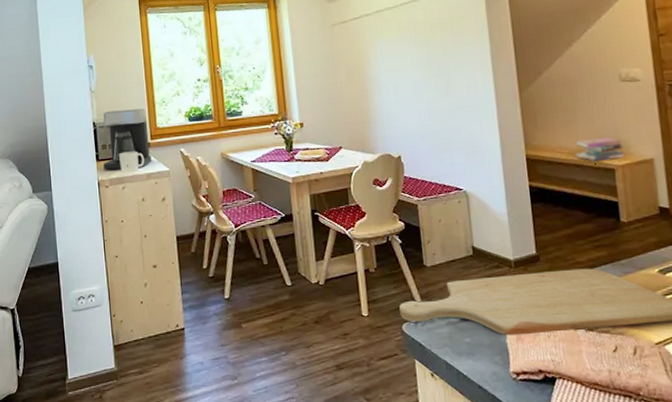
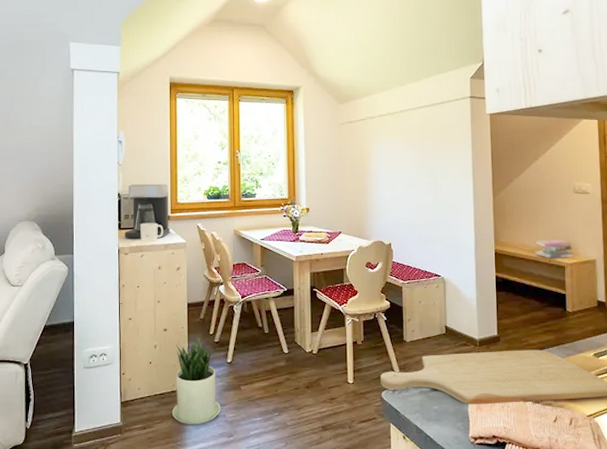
planter: none [167,272,222,369] -> present [171,337,221,425]

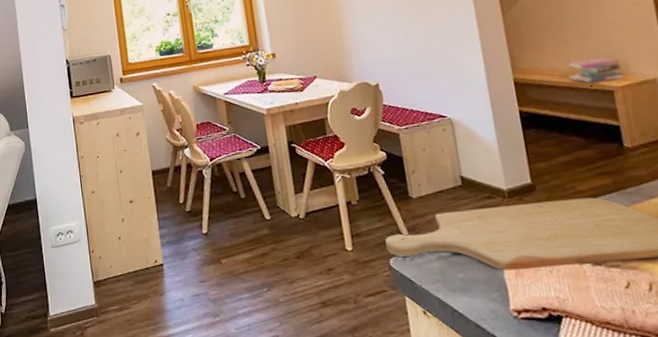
coffee maker: present [125,184,170,239] -> none [76,44,124,107]
mug: present [140,222,163,242] -> none [92,86,118,109]
planter: present [171,337,221,425] -> none [144,207,202,305]

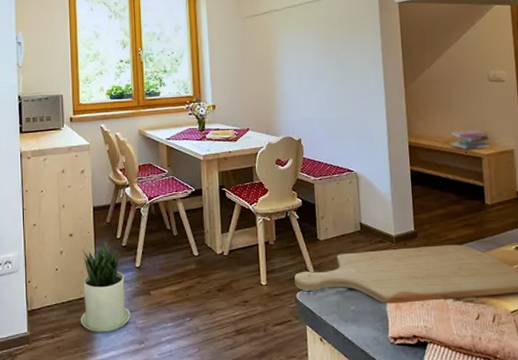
planter: none [144,207,202,305] -> present [80,241,131,333]

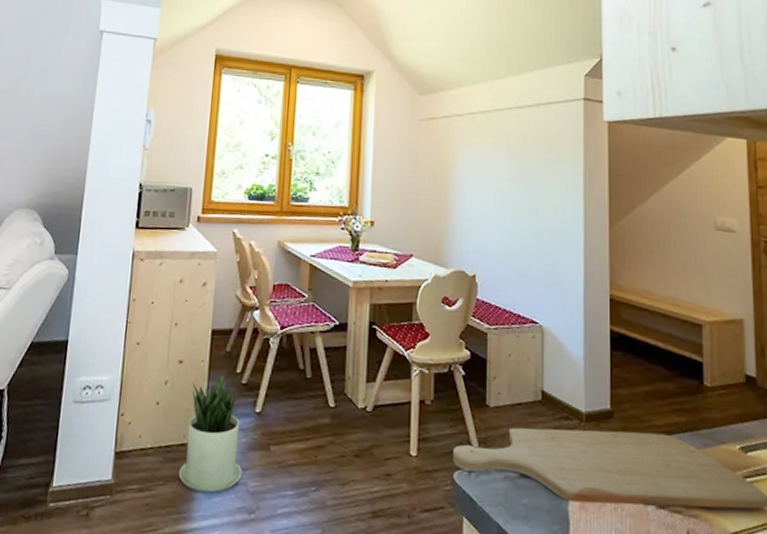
books: present [450,129,490,150] -> none [662,287,713,314]

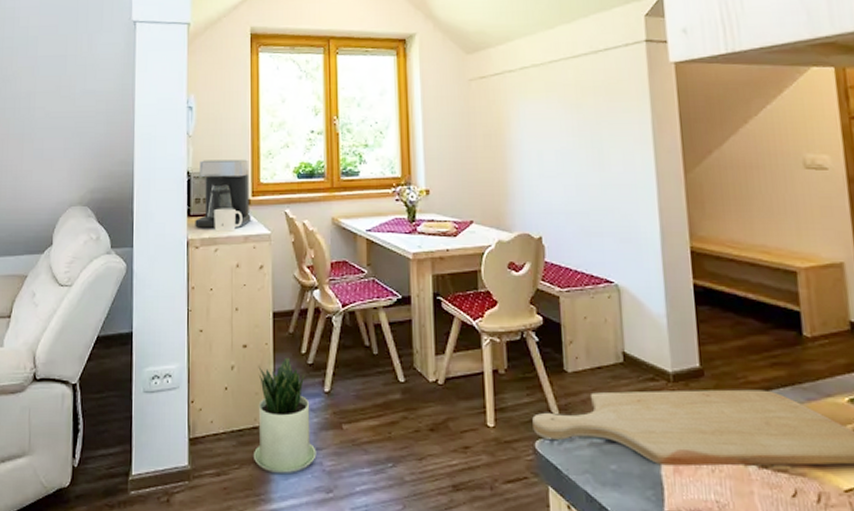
coffee maker: none [142,174,203,244] -> present [195,159,251,229]
mug: none [161,222,191,248] -> present [214,208,243,233]

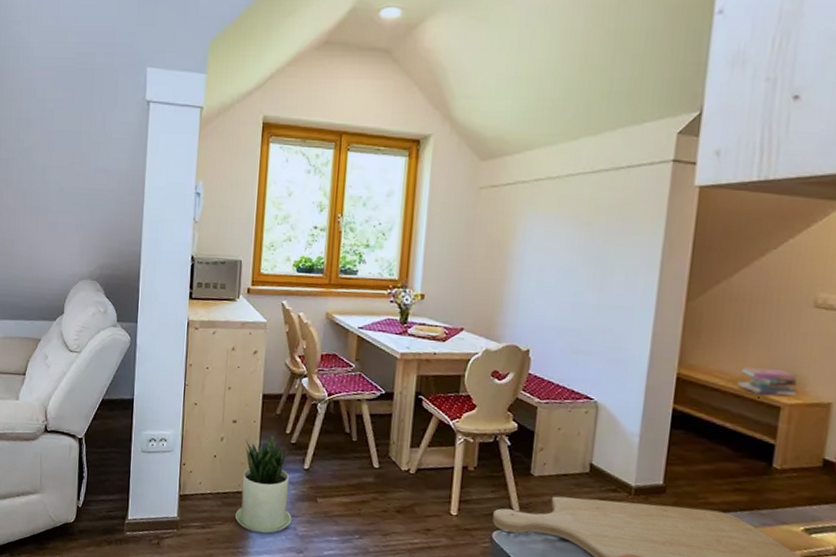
coffee maker: present [195,159,251,229] -> none [196,246,252,315]
mug: present [214,208,243,233] -> none [213,293,241,318]
books: none [750,232,809,260] -> present [737,367,797,396]

